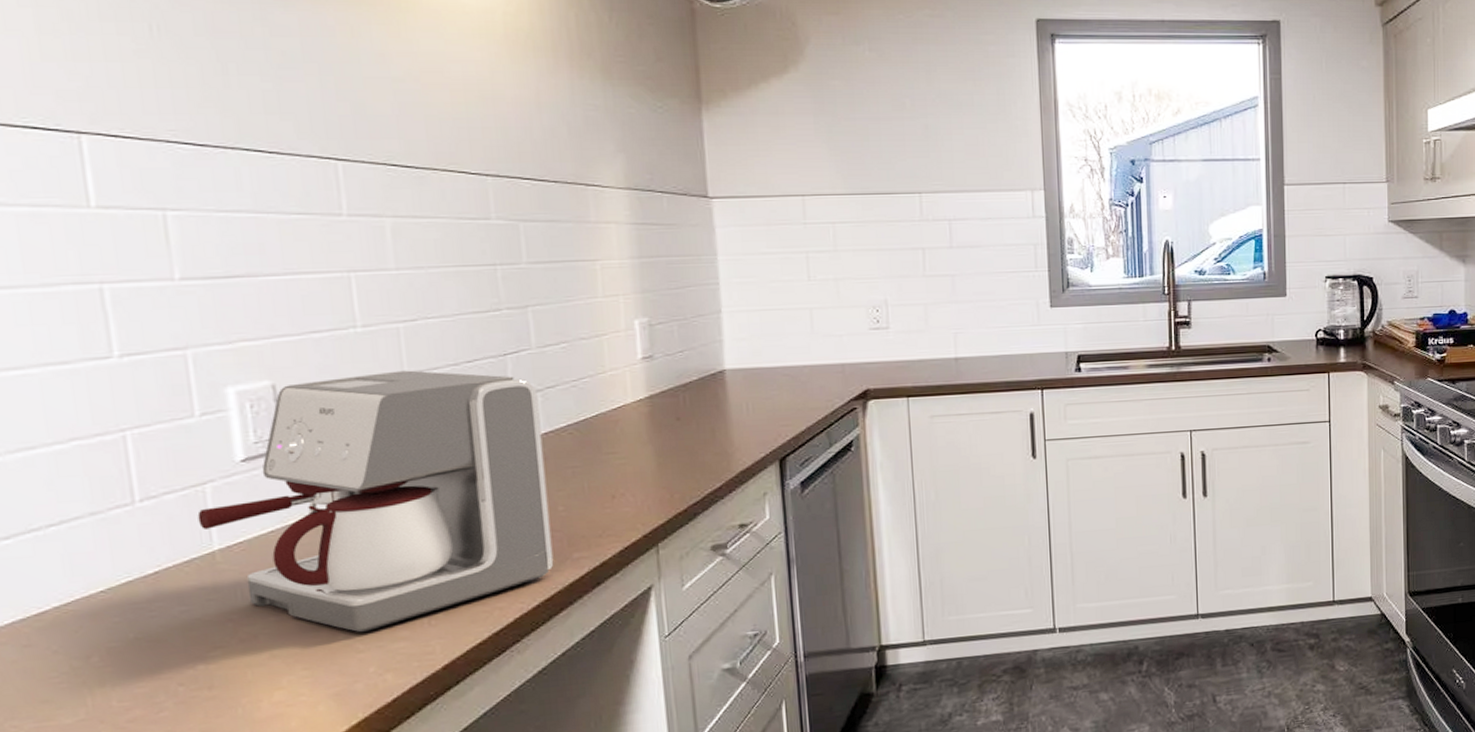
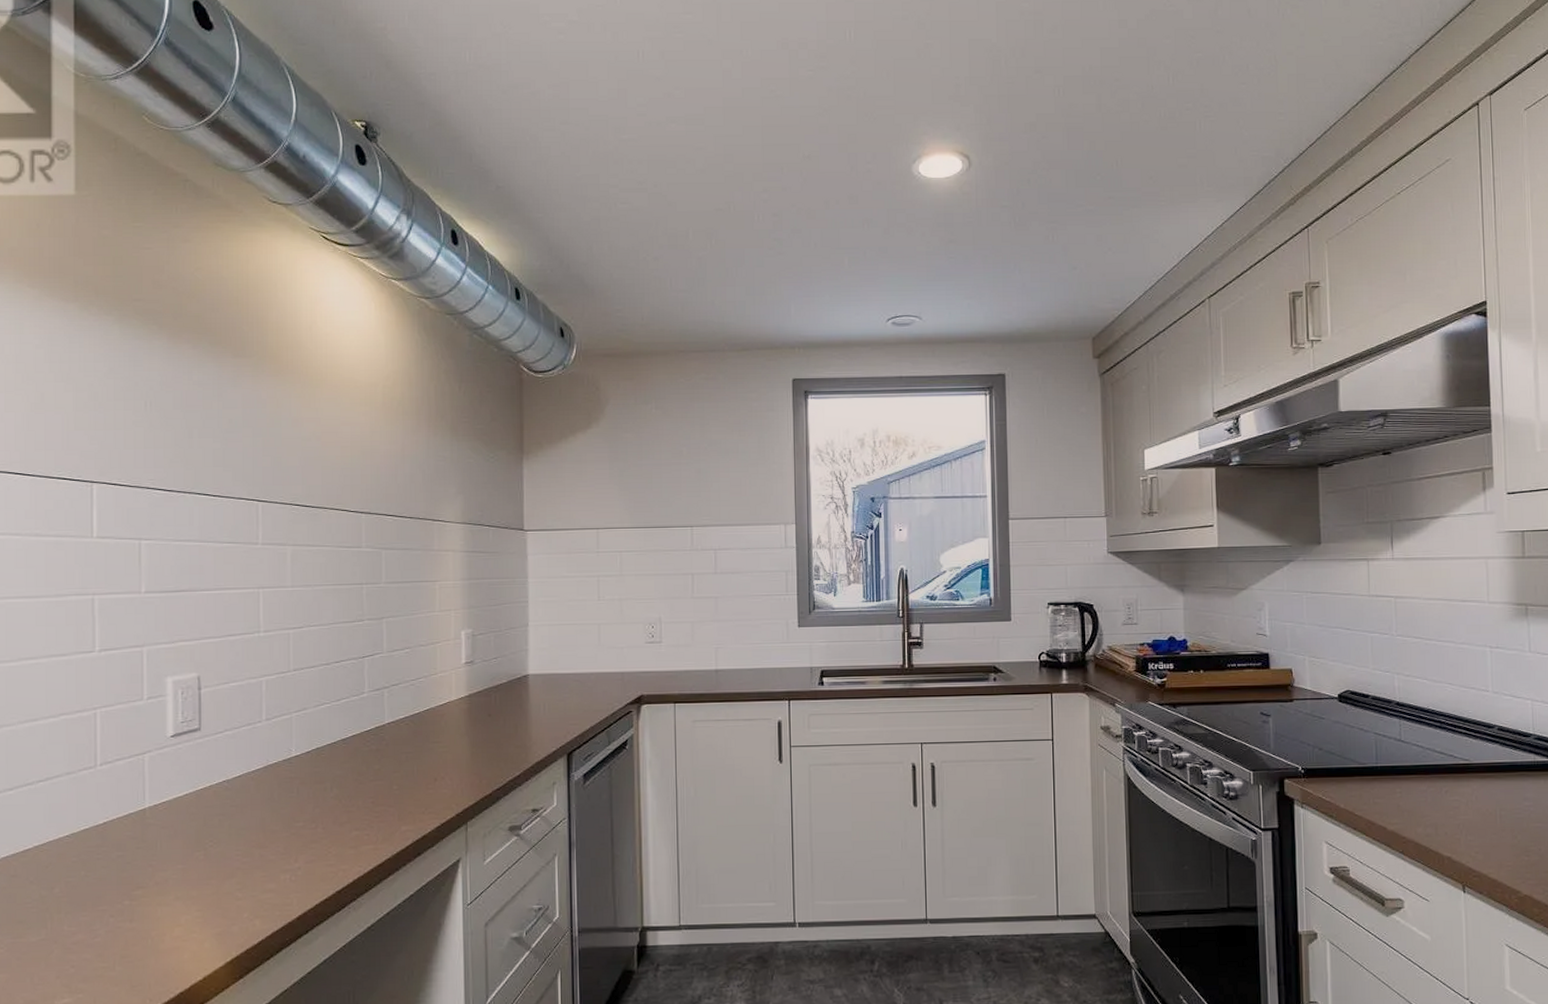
coffee maker: present [197,370,554,633] -> none [137,668,387,883]

